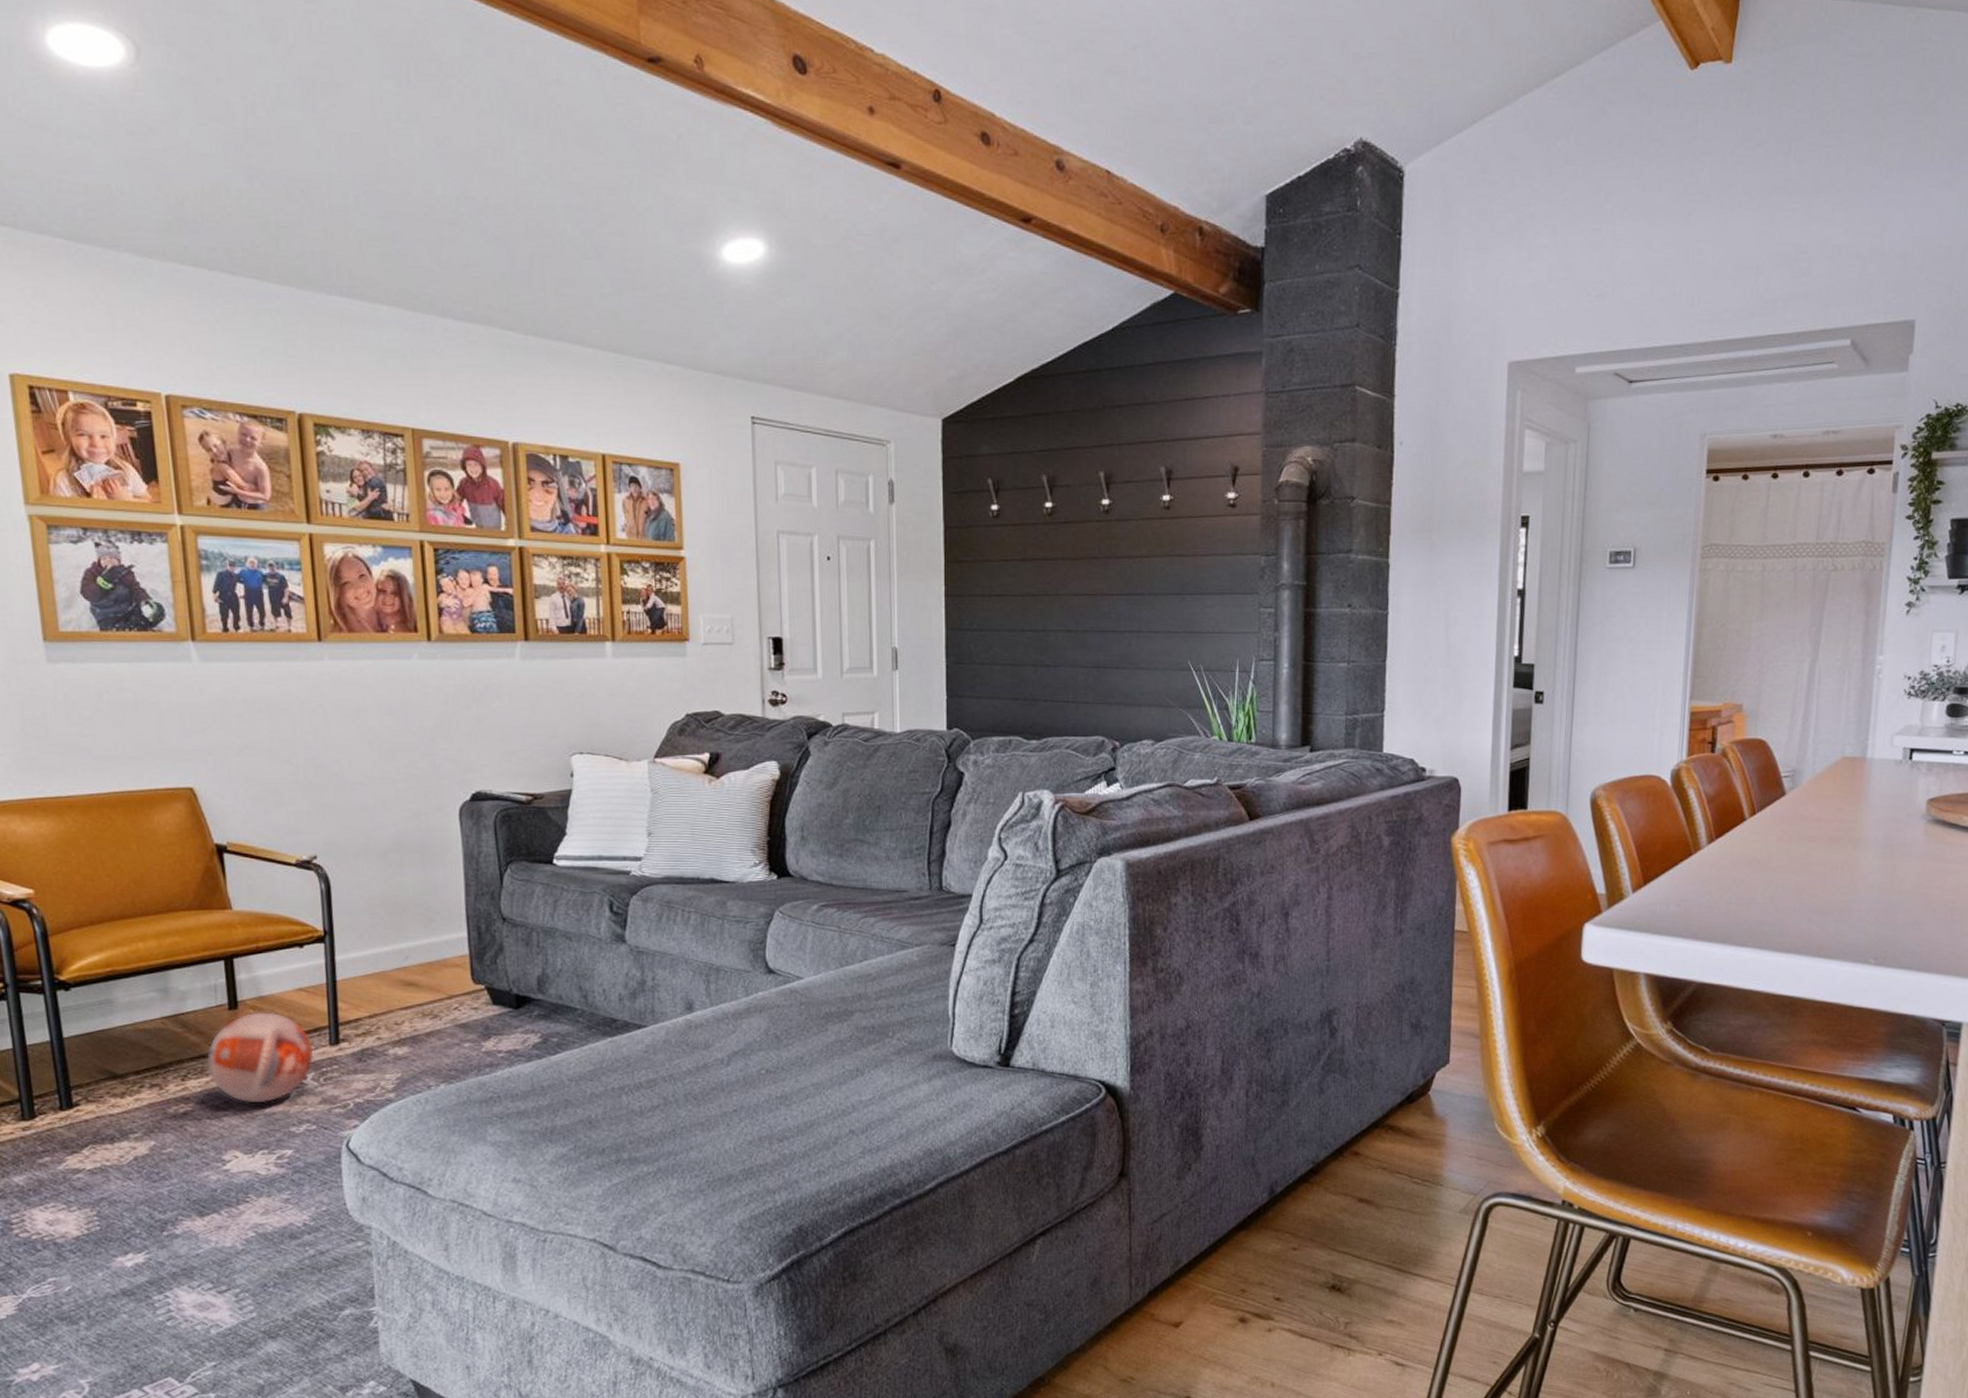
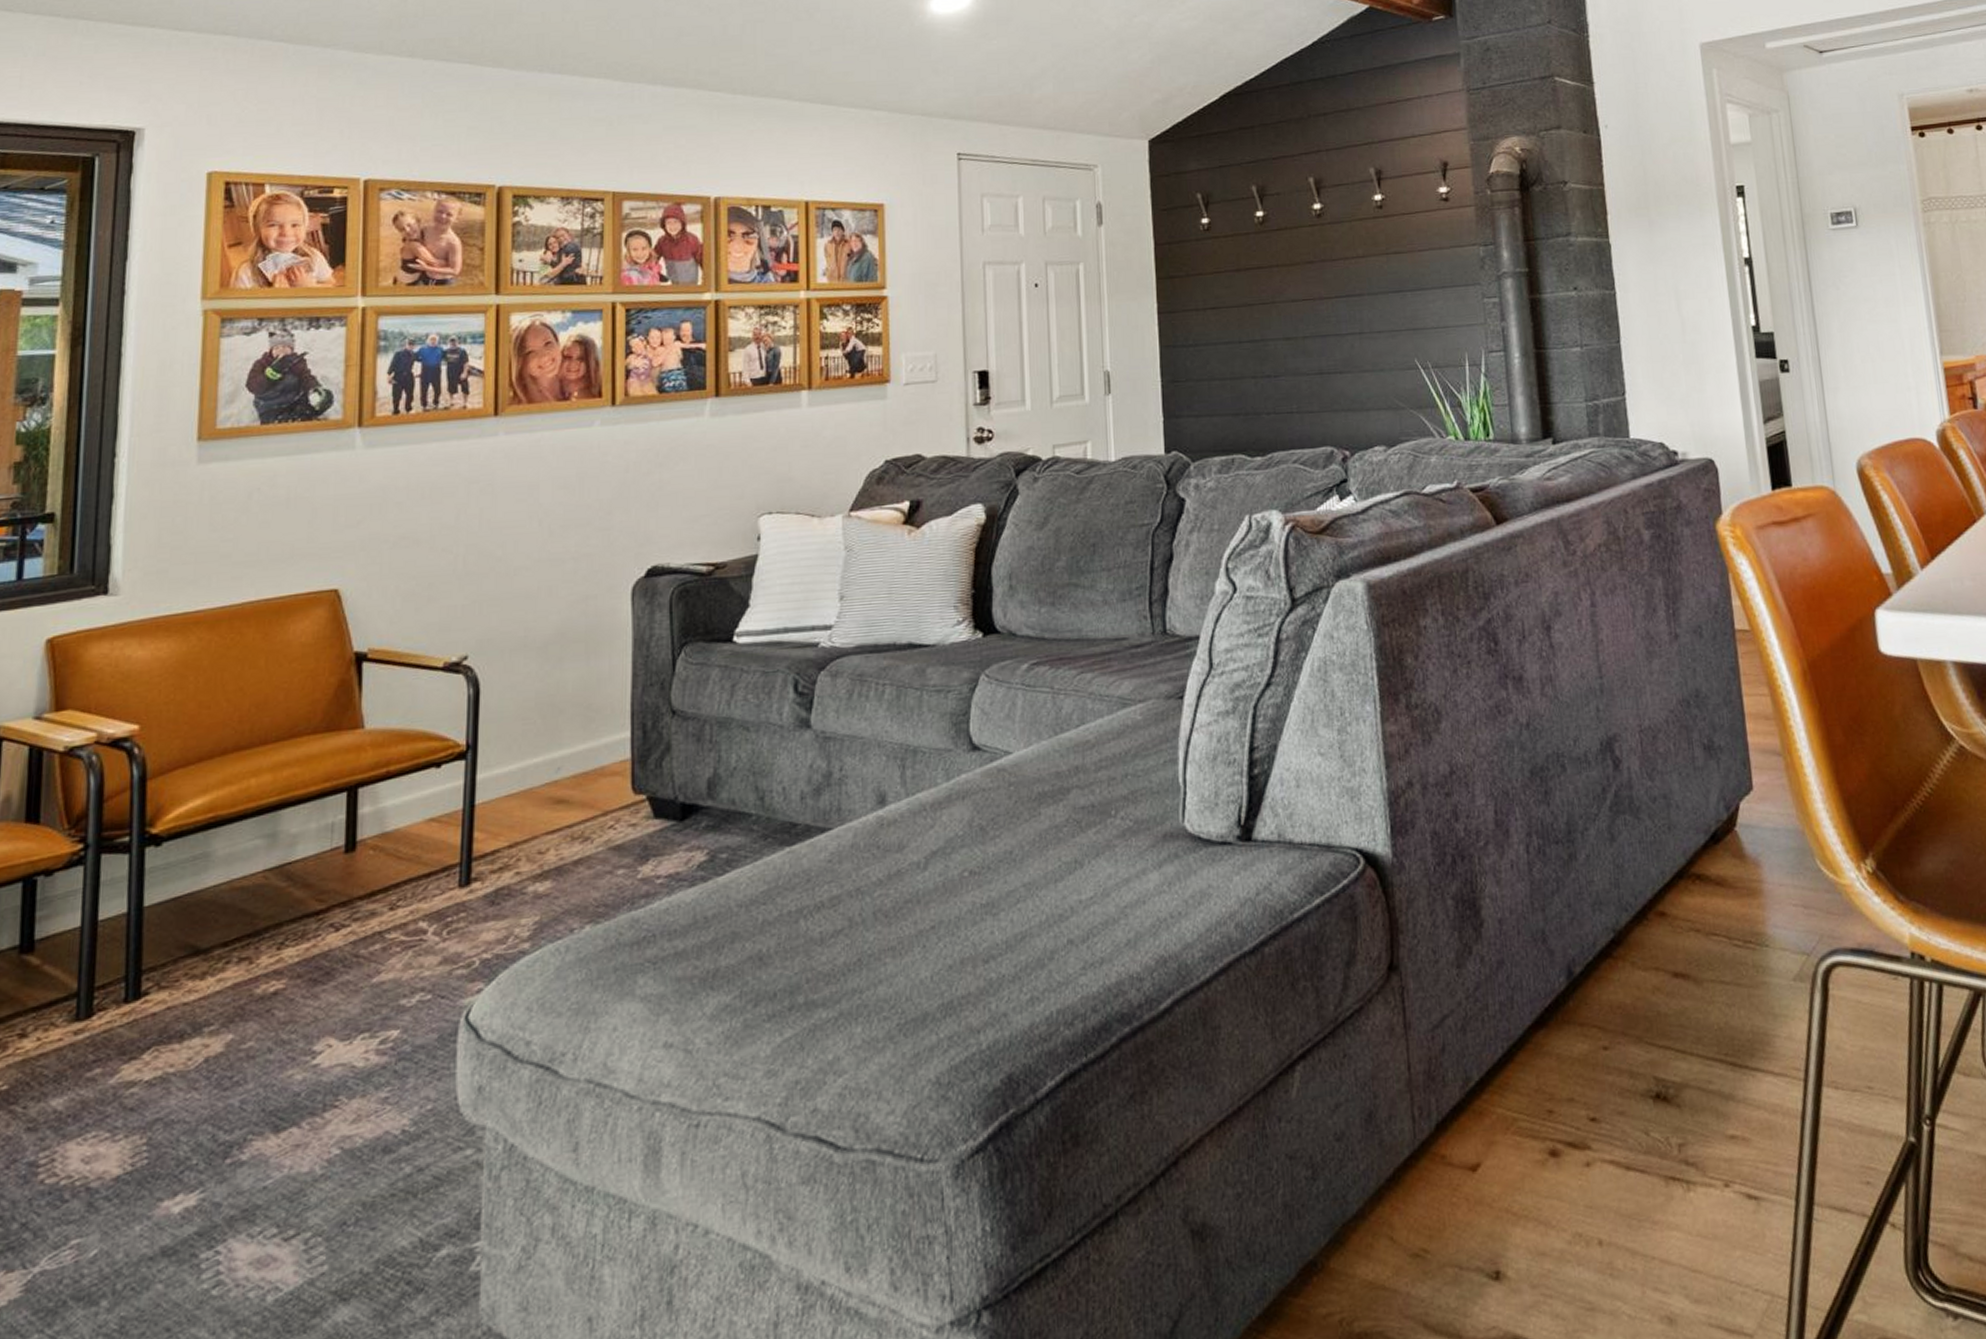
ball: present [206,1012,314,1103] -> none [309,851,439,973]

